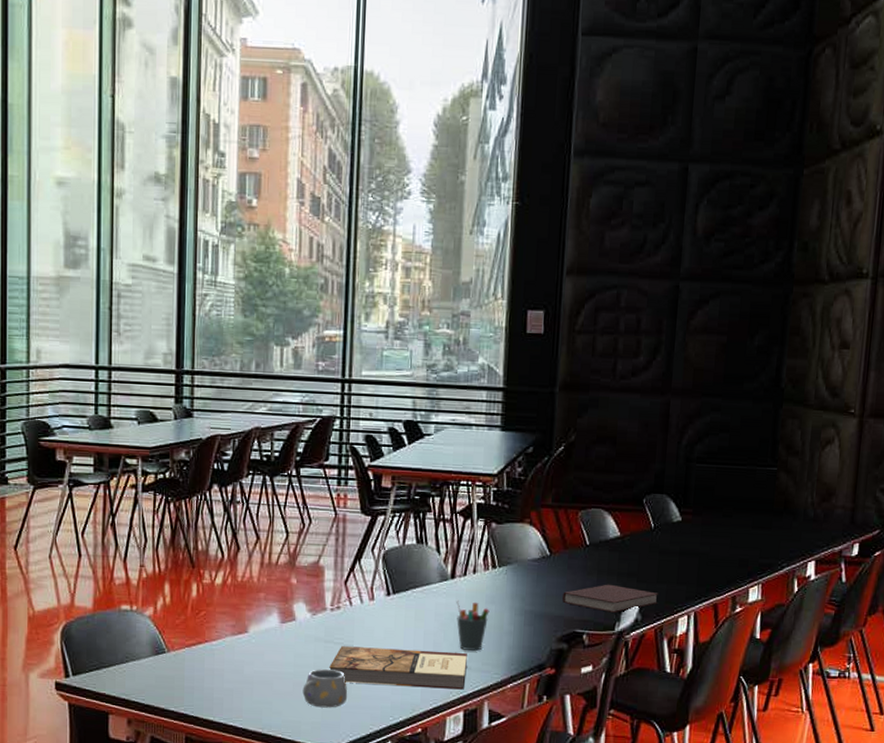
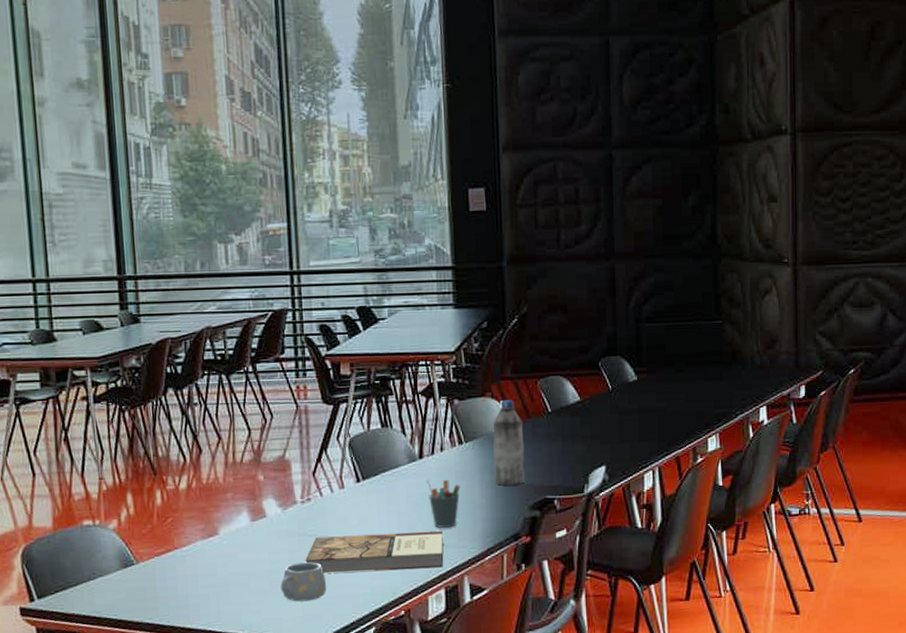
water bottle: none [525,528,560,615] -> present [492,400,525,486]
notebook: present [563,584,658,613] -> none [531,448,622,476]

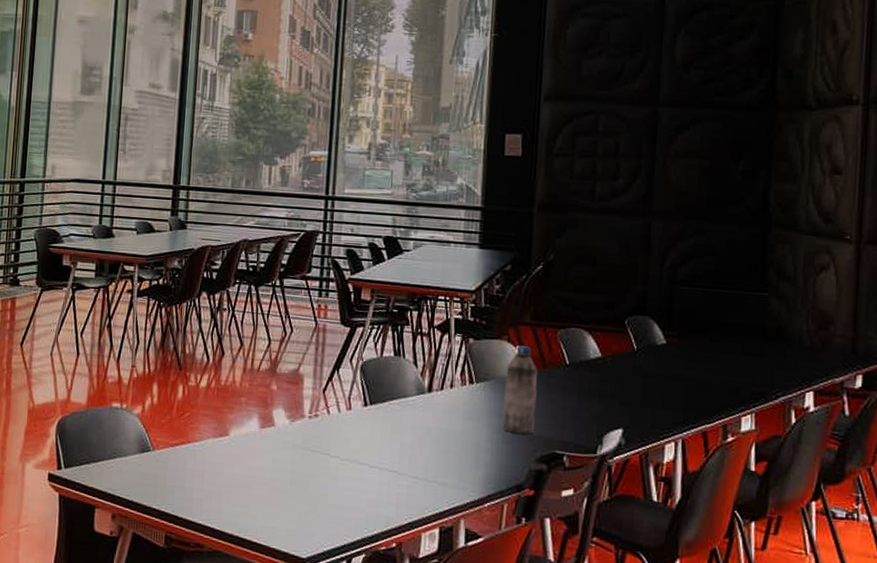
mug: present [280,562,327,602] -> none [279,476,323,516]
book: present [305,530,444,574] -> none [306,454,444,506]
pen holder: present [427,479,461,528] -> none [433,413,467,467]

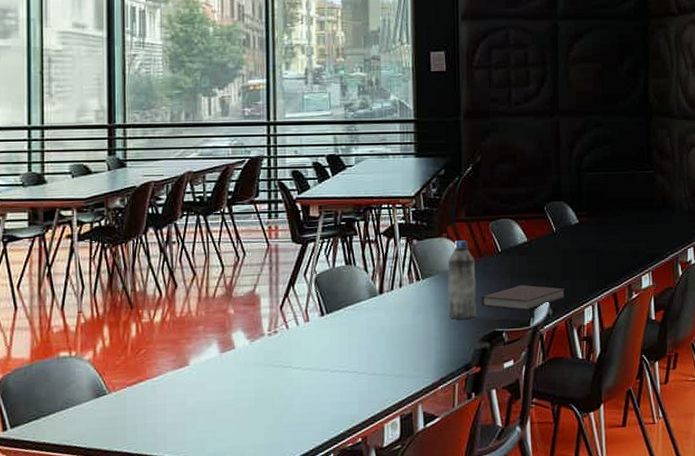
notebook: none [542,405,643,436] -> present [482,285,565,310]

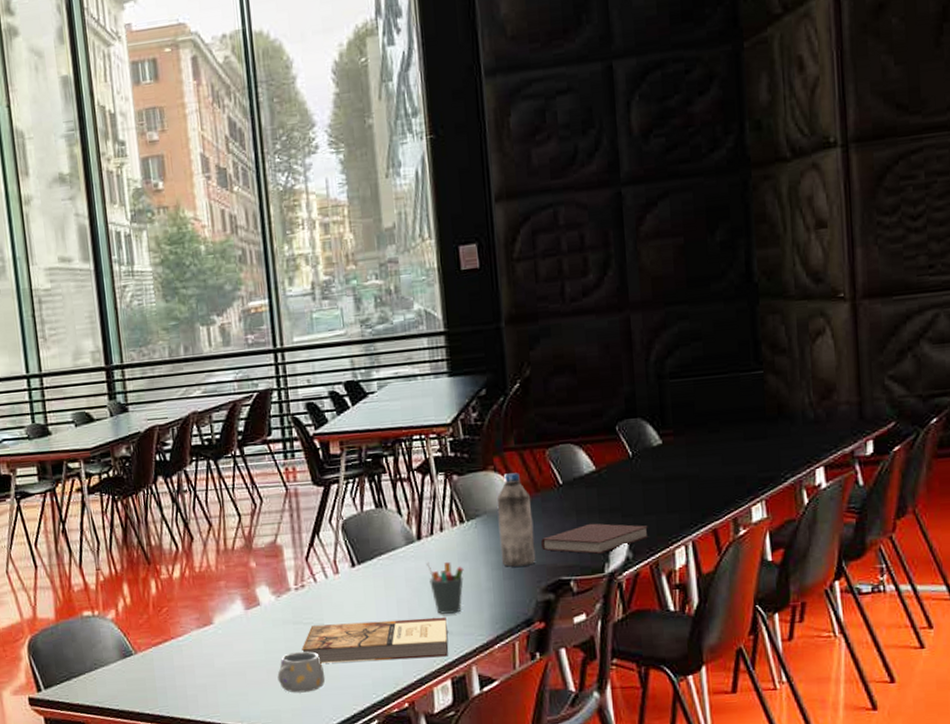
mug: none [245,391,289,430] -> present [277,651,326,693]
book: none [270,361,400,403] -> present [302,616,449,664]
pen holder: none [386,313,417,359] -> present [426,561,464,614]

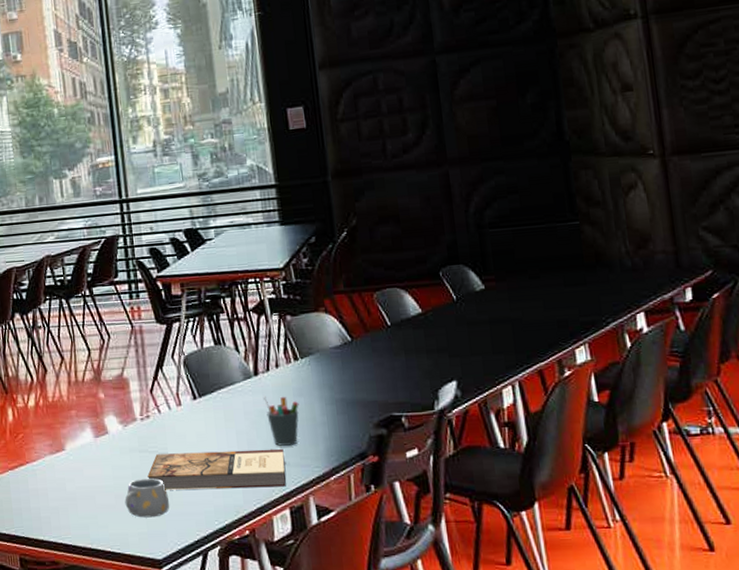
water bottle: present [496,473,536,567] -> none [328,314,368,403]
notebook: present [541,523,649,554] -> none [372,362,476,392]

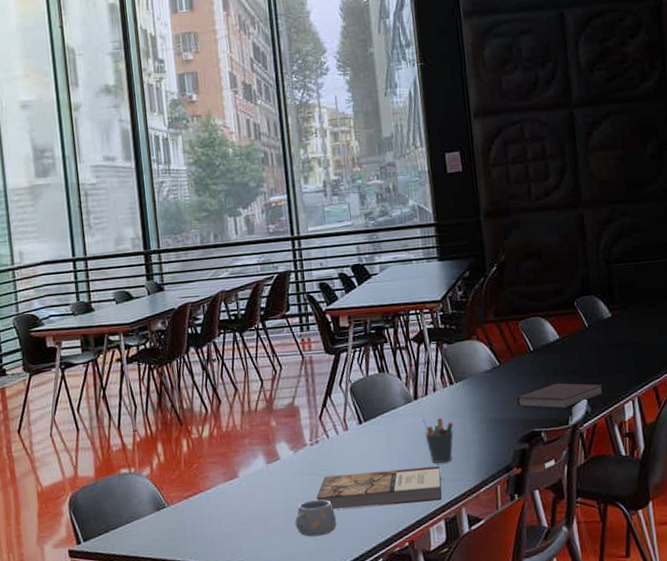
notebook: none [372,362,476,392] -> present [517,383,603,409]

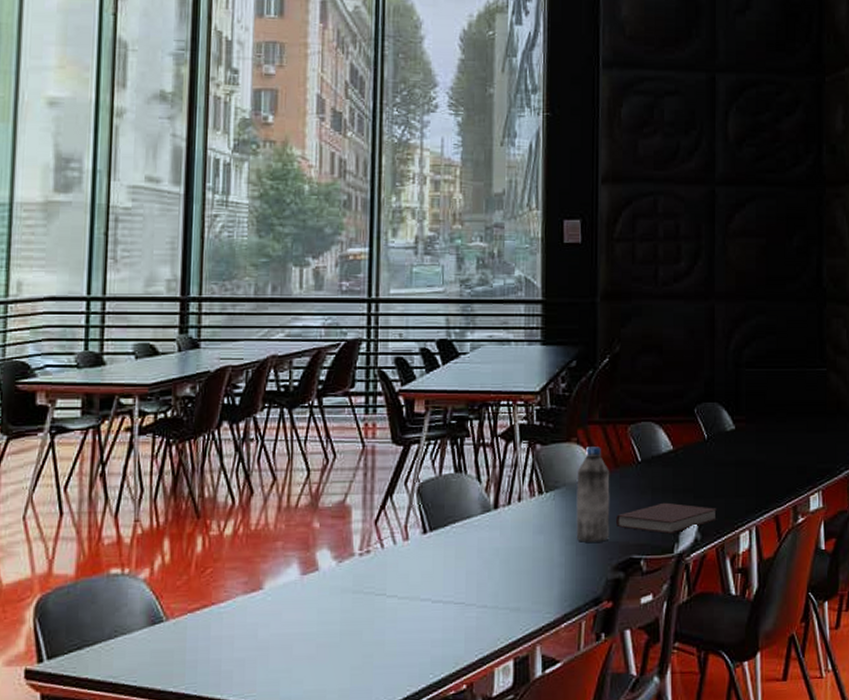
mug: present [295,499,337,537] -> none [327,624,381,671]
book: present [316,465,442,510] -> none [359,591,515,638]
pen holder: present [422,417,454,463] -> none [501,532,538,589]
water bottle: none [479,341,513,421] -> present [576,447,610,542]

